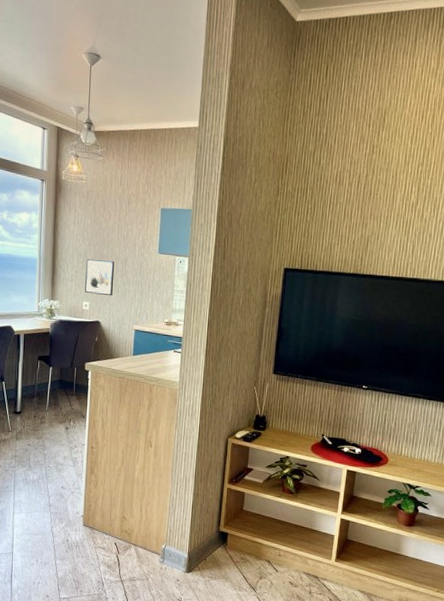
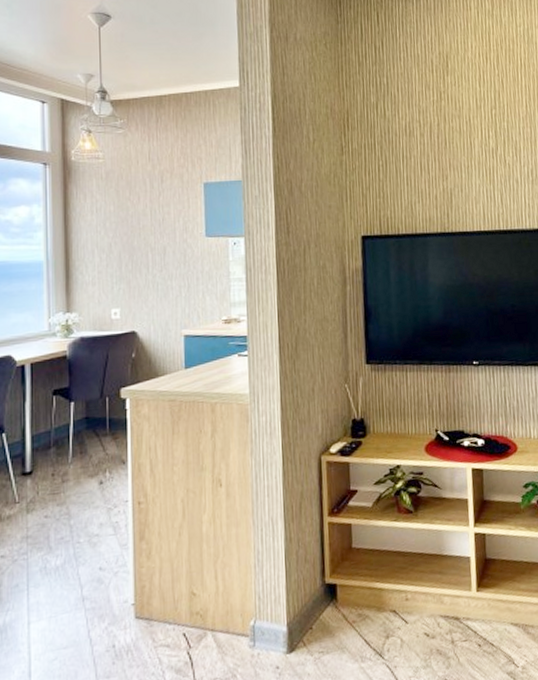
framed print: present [85,258,115,296] -> none [112,253,151,298]

